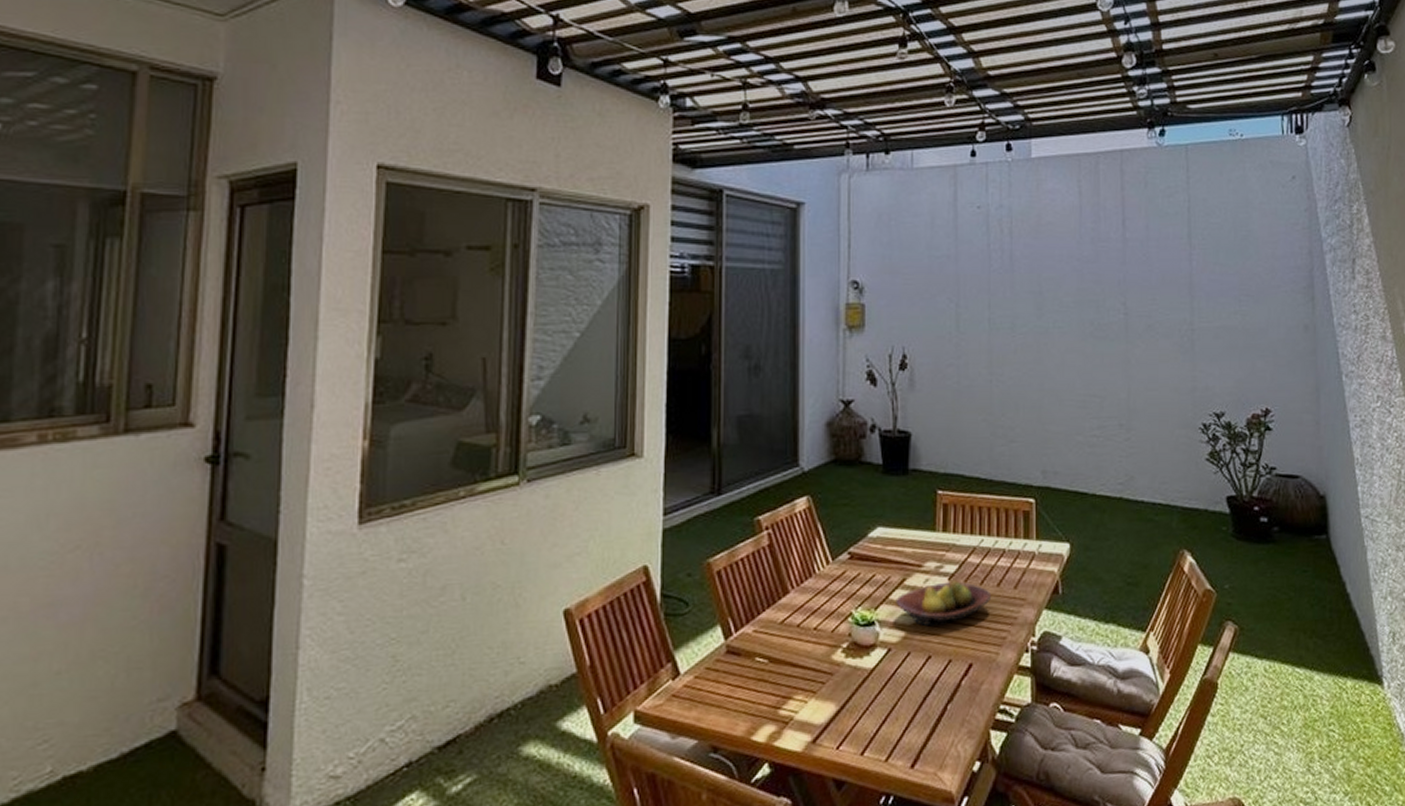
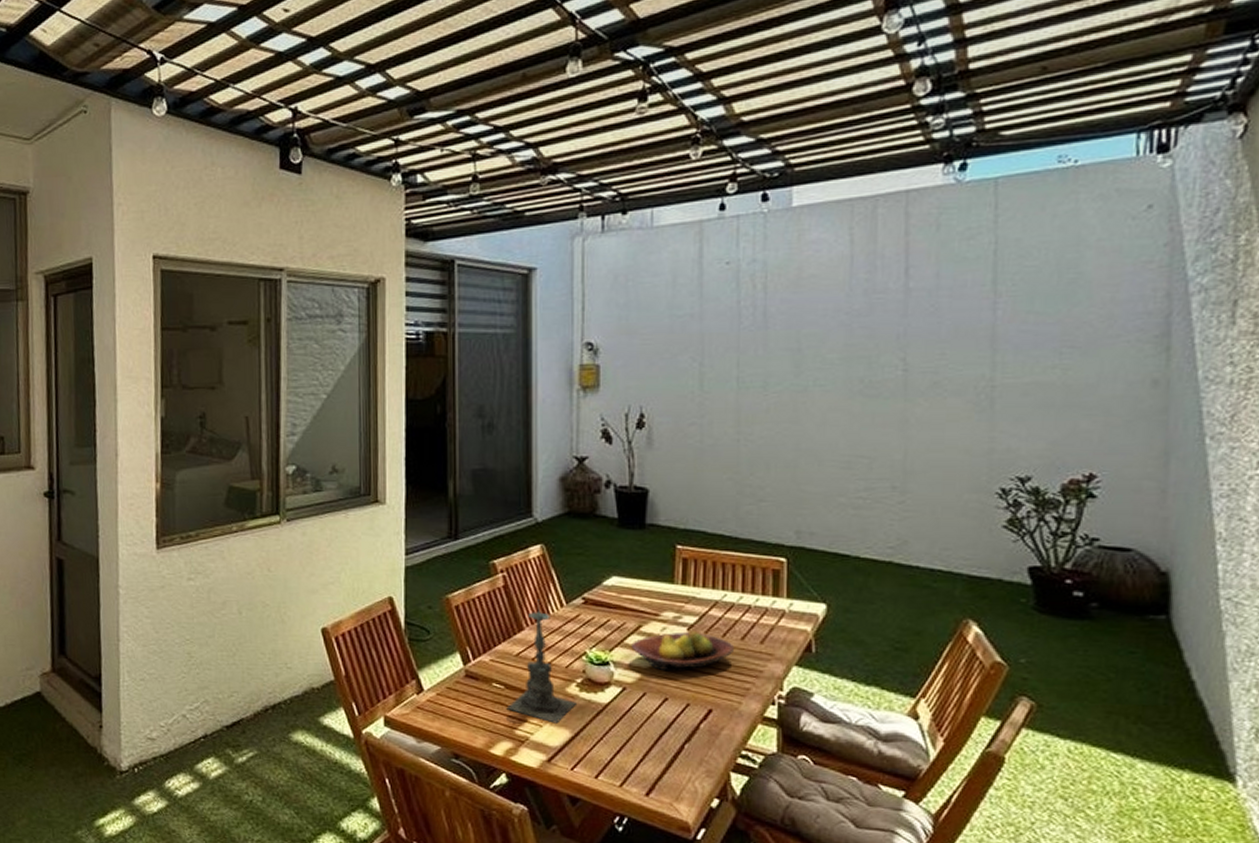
candle holder: none [770,557,842,698] -> present [506,599,576,724]

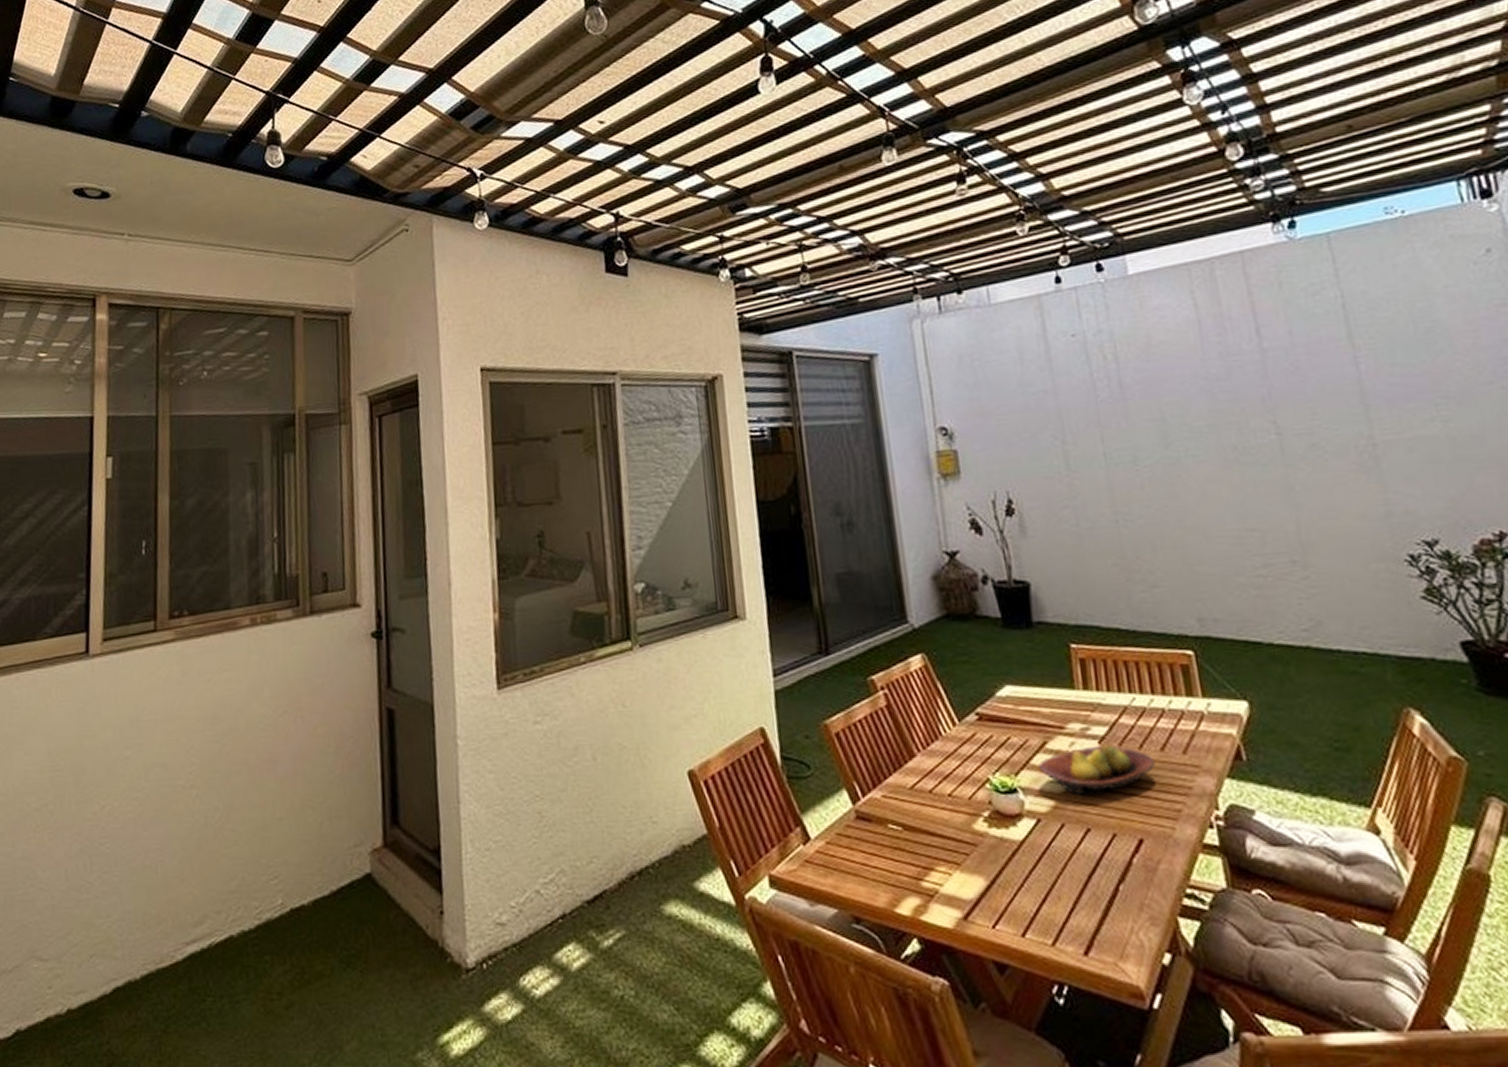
candle holder: present [506,599,576,724] -> none [907,718,987,870]

